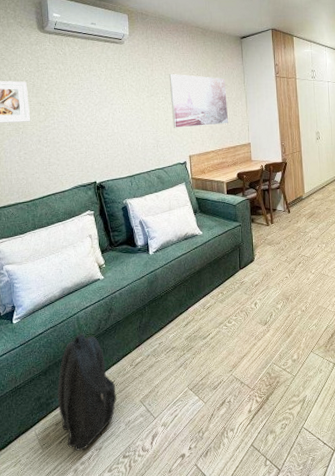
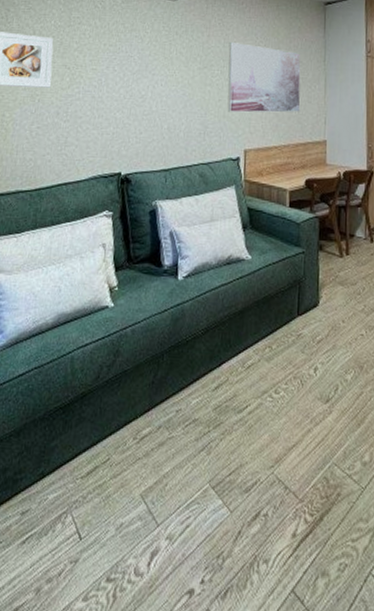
backpack: present [57,333,116,451] -> none [28,381,110,560]

